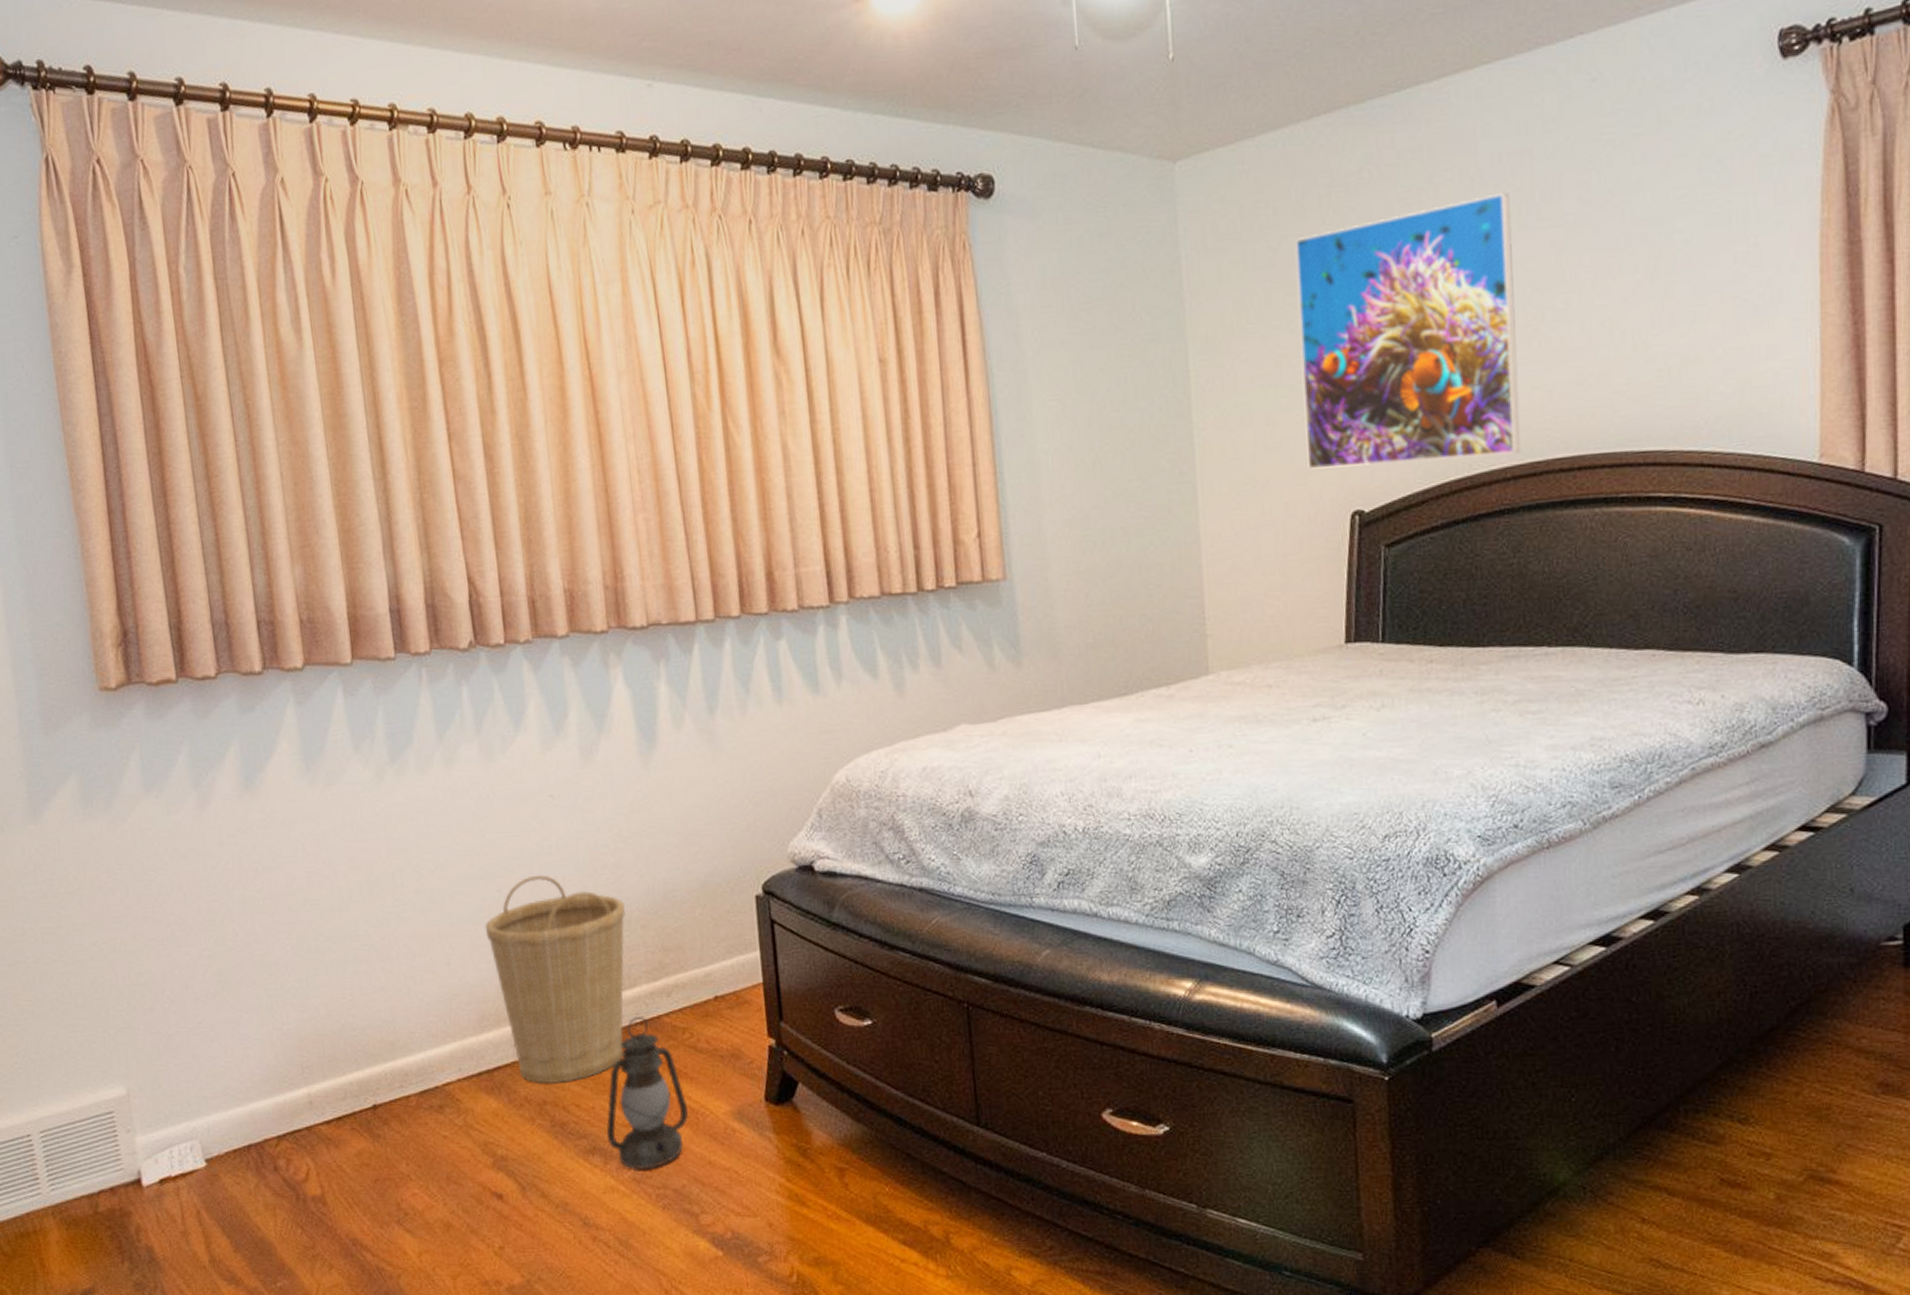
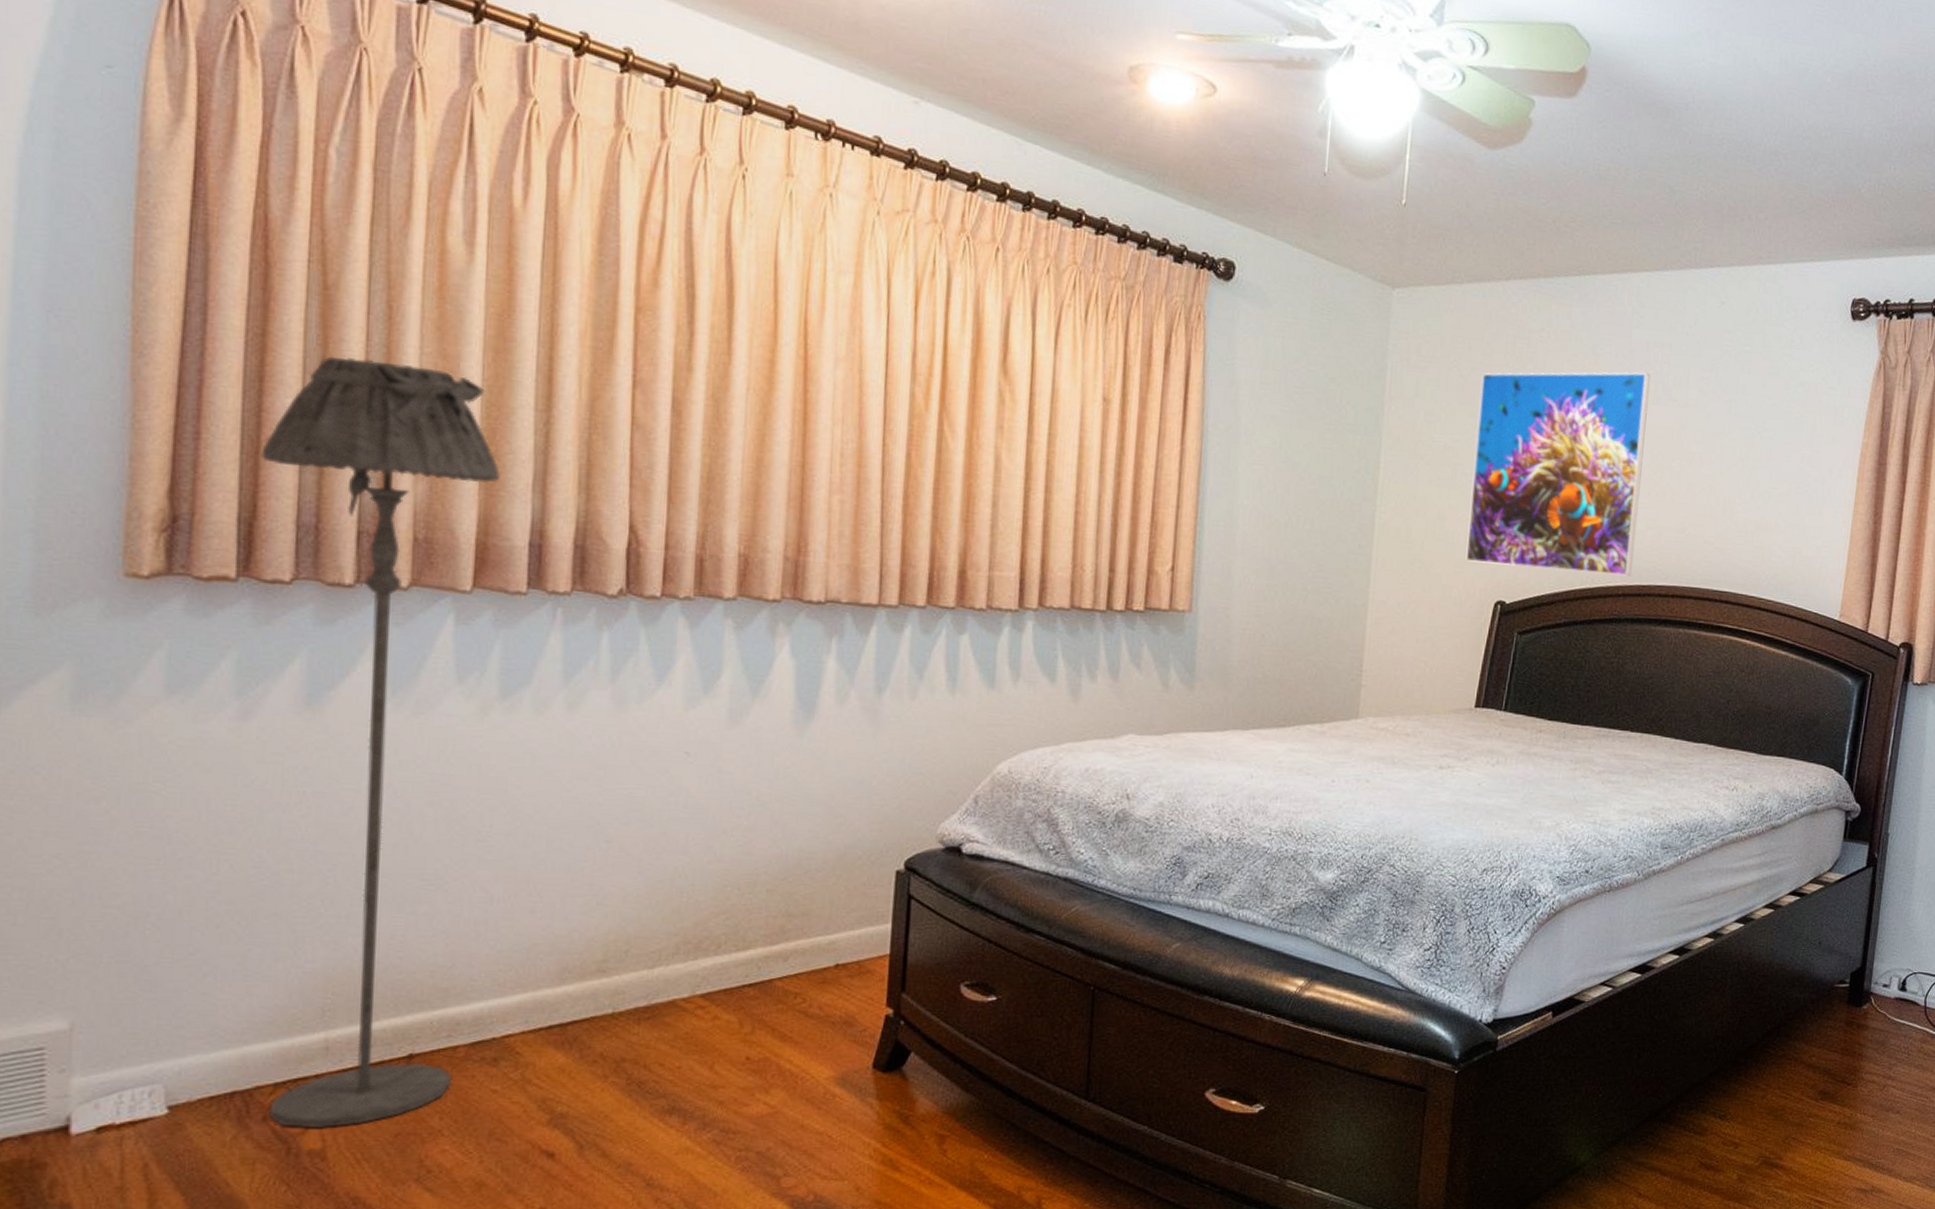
floor lamp: none [175,456,410,1177] -> present [261,356,500,1129]
basket: present [485,875,625,1083] -> none [584,830,751,1041]
lantern: present [606,1017,689,1170] -> none [689,979,788,1132]

